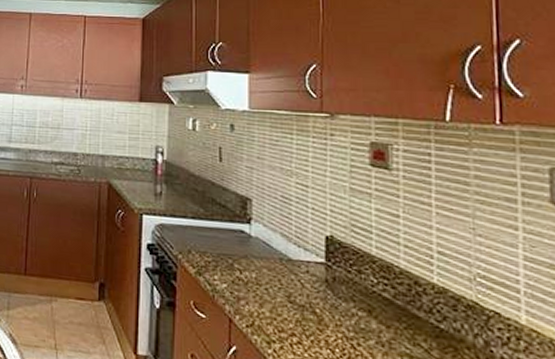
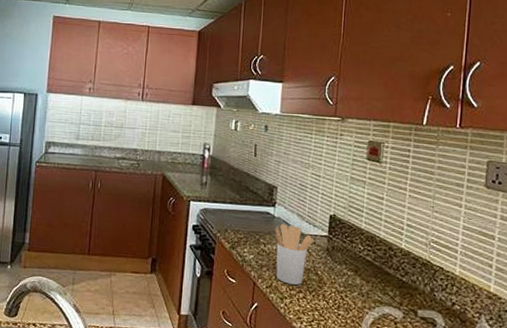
utensil holder: none [252,246,305,326] -> present [275,224,313,285]

